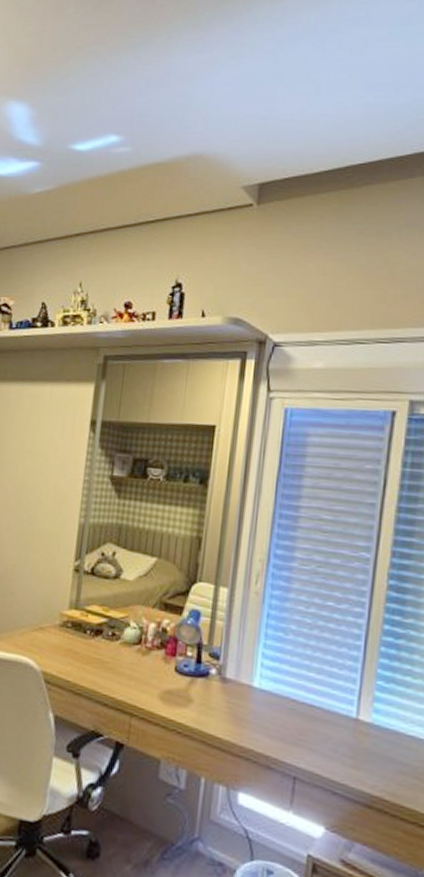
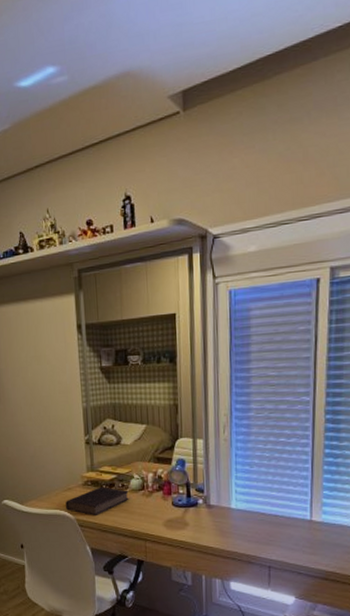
book: none [31,631,120,671] -> present [66,487,129,515]

